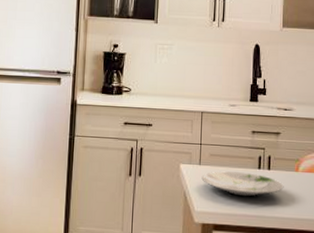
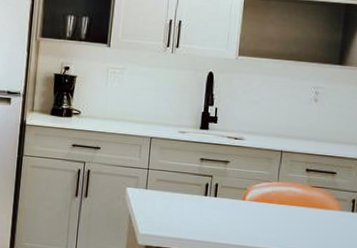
plate: present [201,171,284,197] -> none [147,196,230,223]

